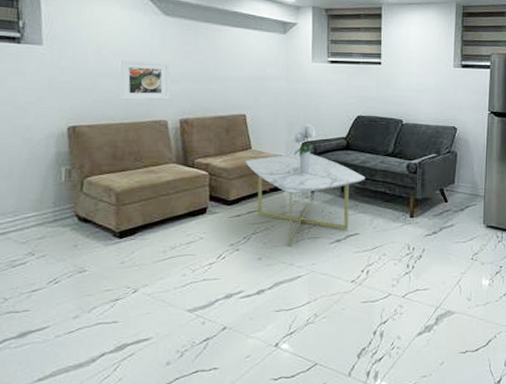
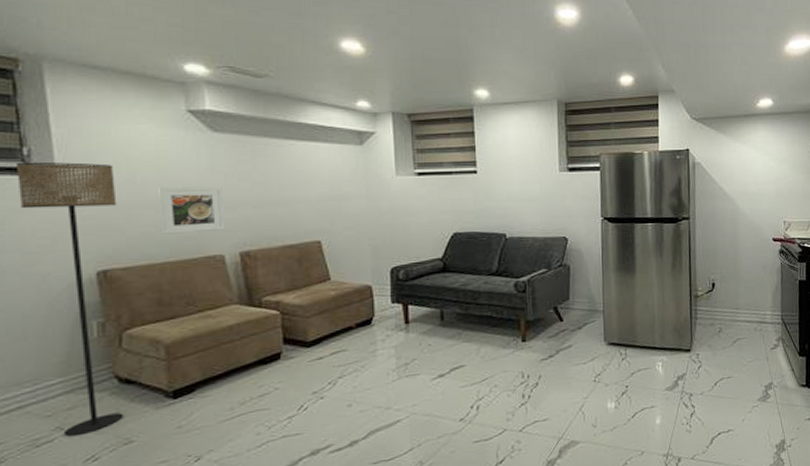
floor lamp: none [13,32,87,262] -> present [15,161,124,437]
coffee table: present [245,154,366,247] -> none [323,280,468,389]
bouquet: present [291,124,316,174] -> none [377,246,406,303]

